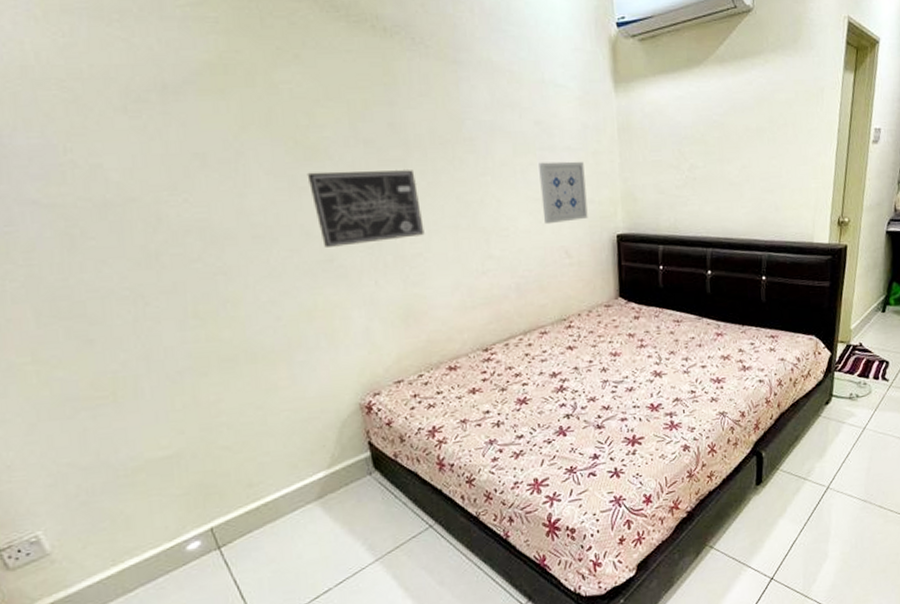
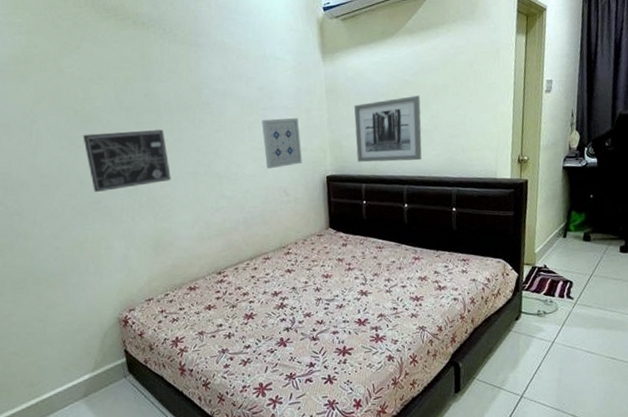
wall art: none [651,140,731,220] -> present [354,95,422,162]

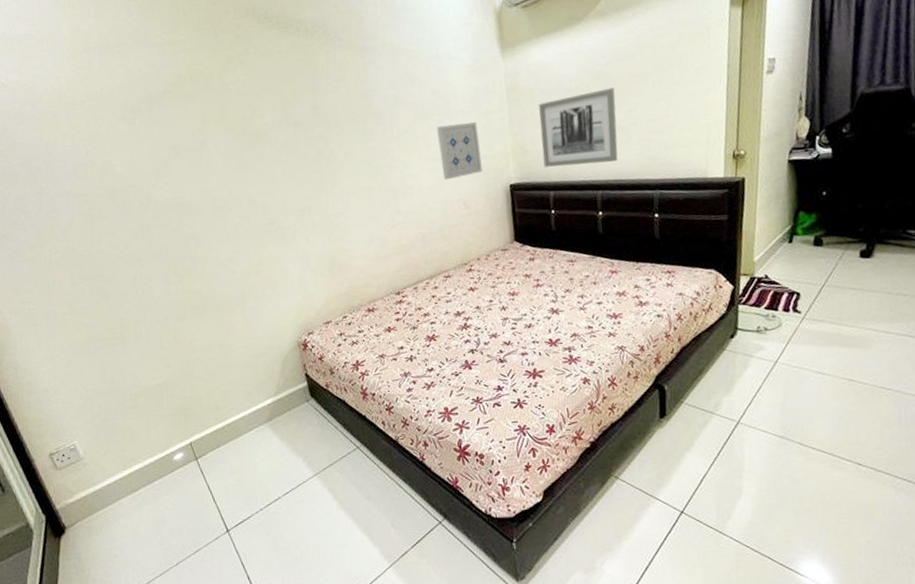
wall art: present [82,129,171,192] -> none [251,143,344,213]

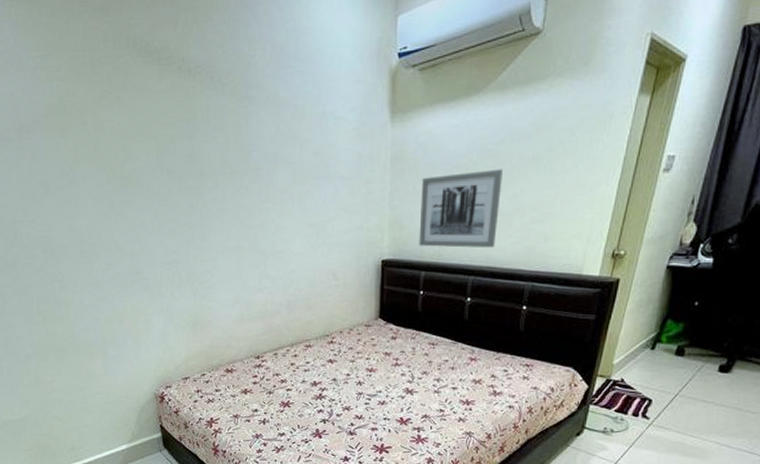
wall art: present [437,122,483,181] -> none [314,190,356,249]

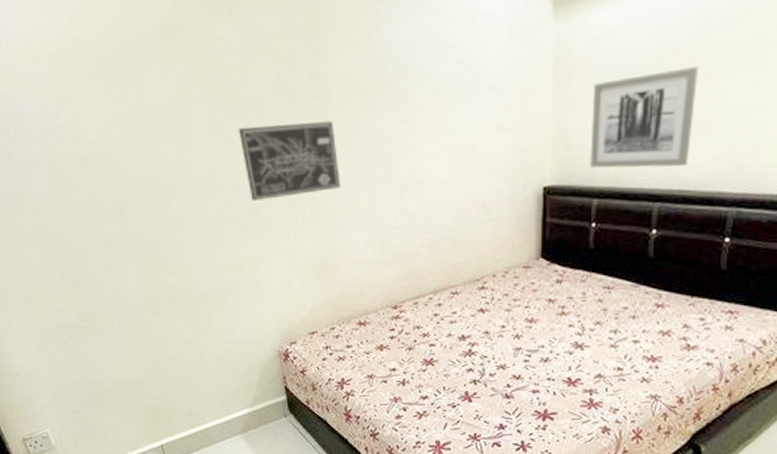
wall art: none [122,196,213,262] -> present [238,120,341,201]

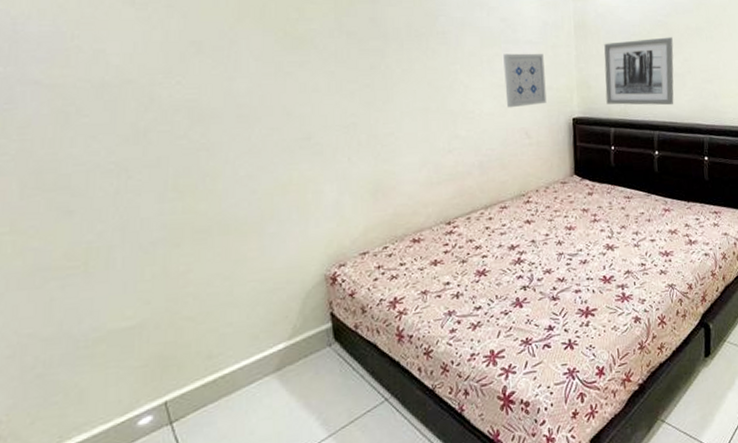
wall art: present [238,120,341,201] -> none [293,58,397,126]
wall art: none [460,103,511,176] -> present [503,53,547,108]

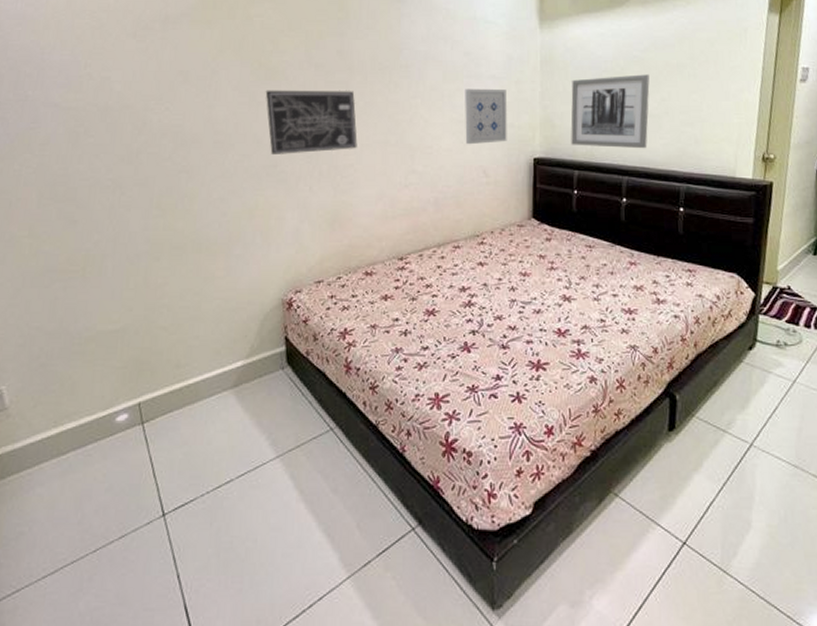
wall art: none [293,58,397,126] -> present [265,90,358,154]

